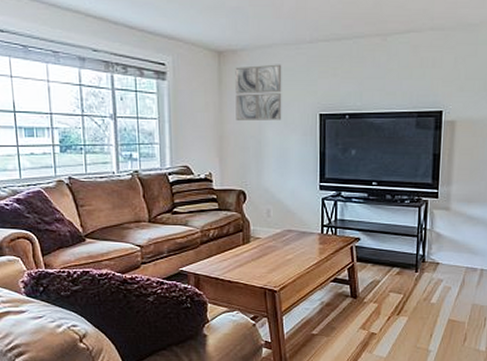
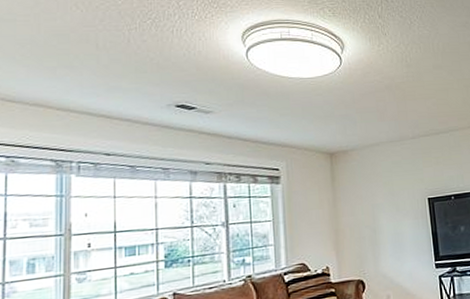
wall art: present [235,64,282,120] -> none [347,159,394,213]

